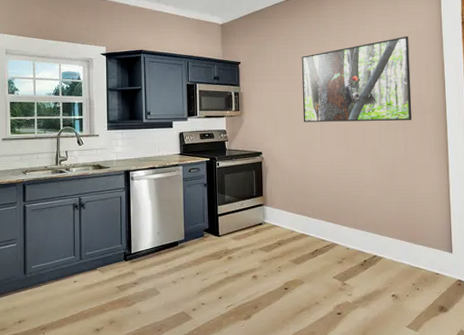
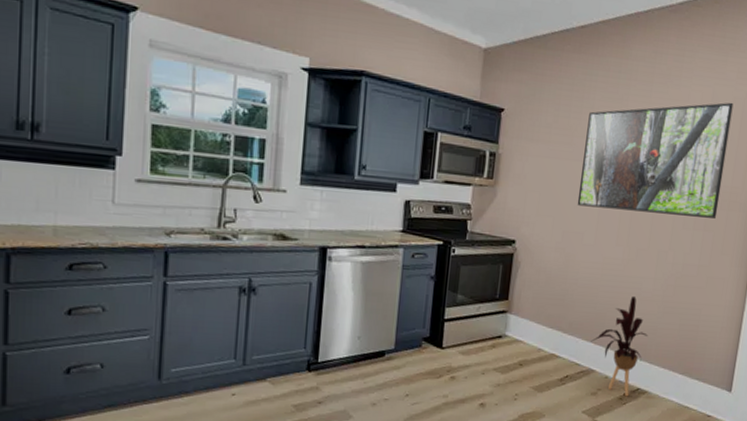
house plant: none [331,184,376,263] -> present [591,295,649,397]

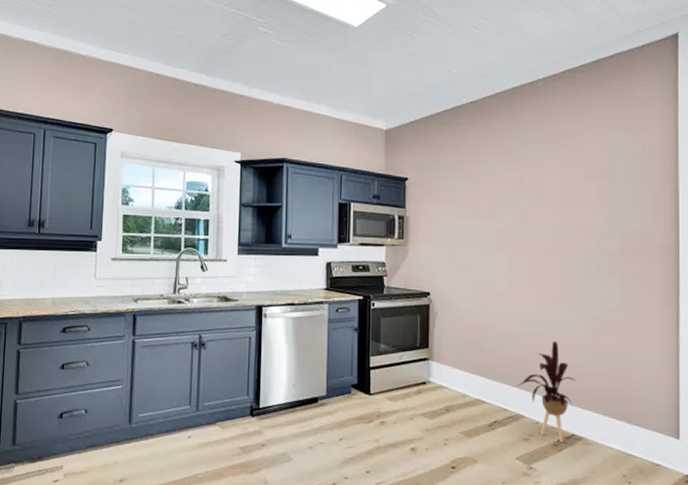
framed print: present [577,102,734,219] -> none [485,152,632,262]

